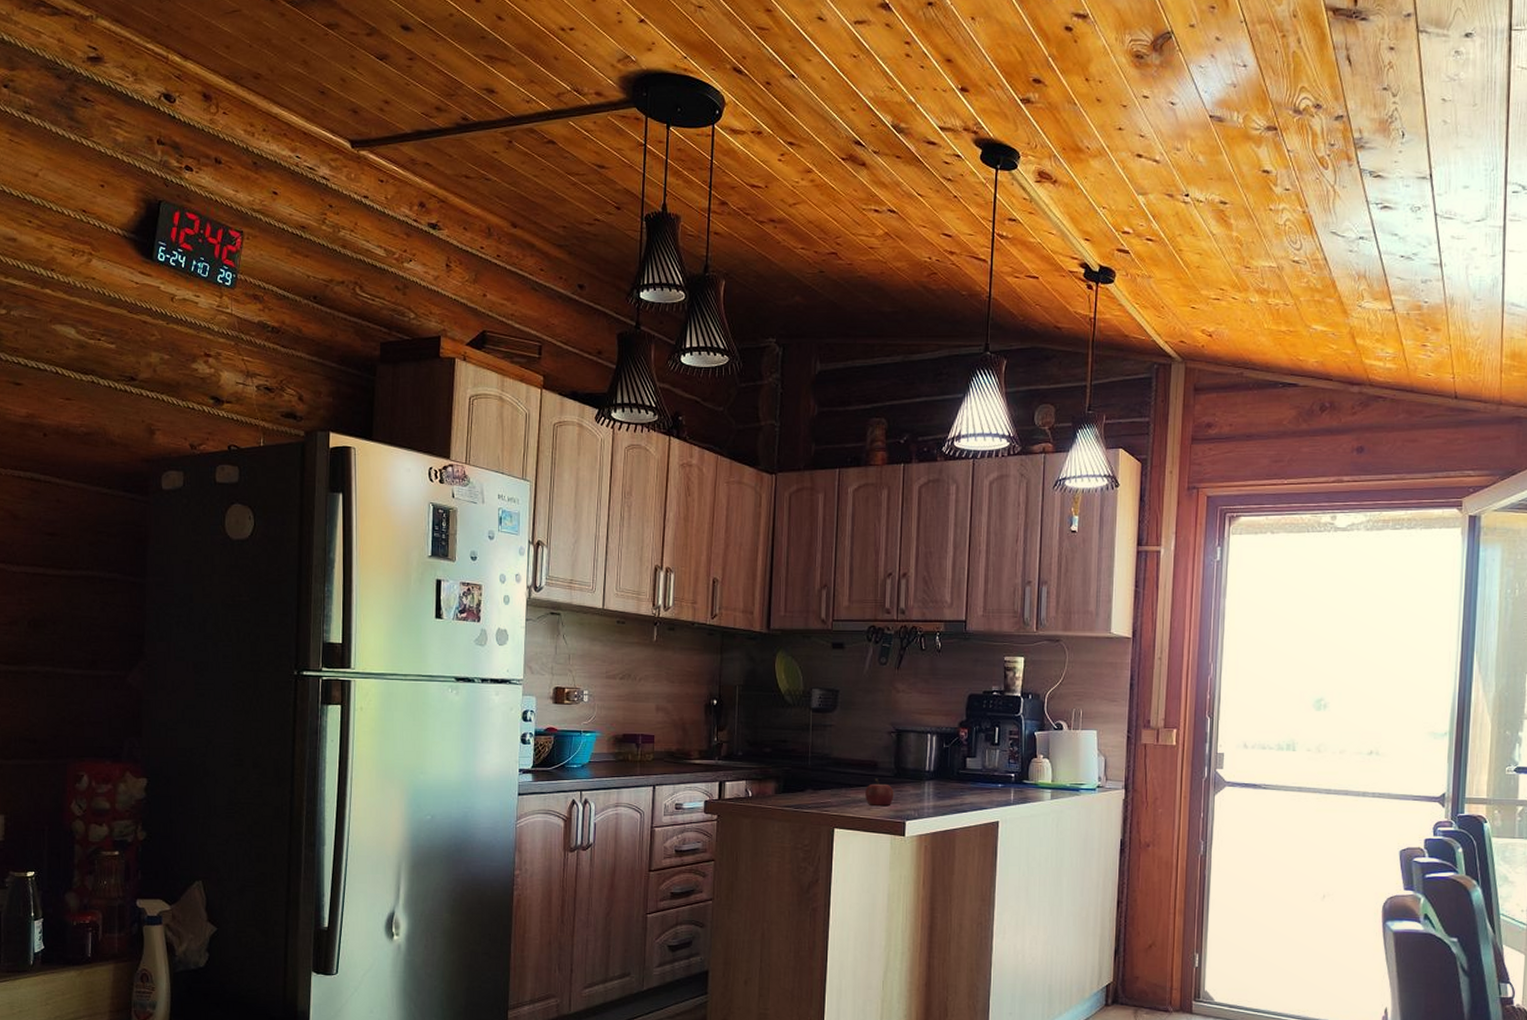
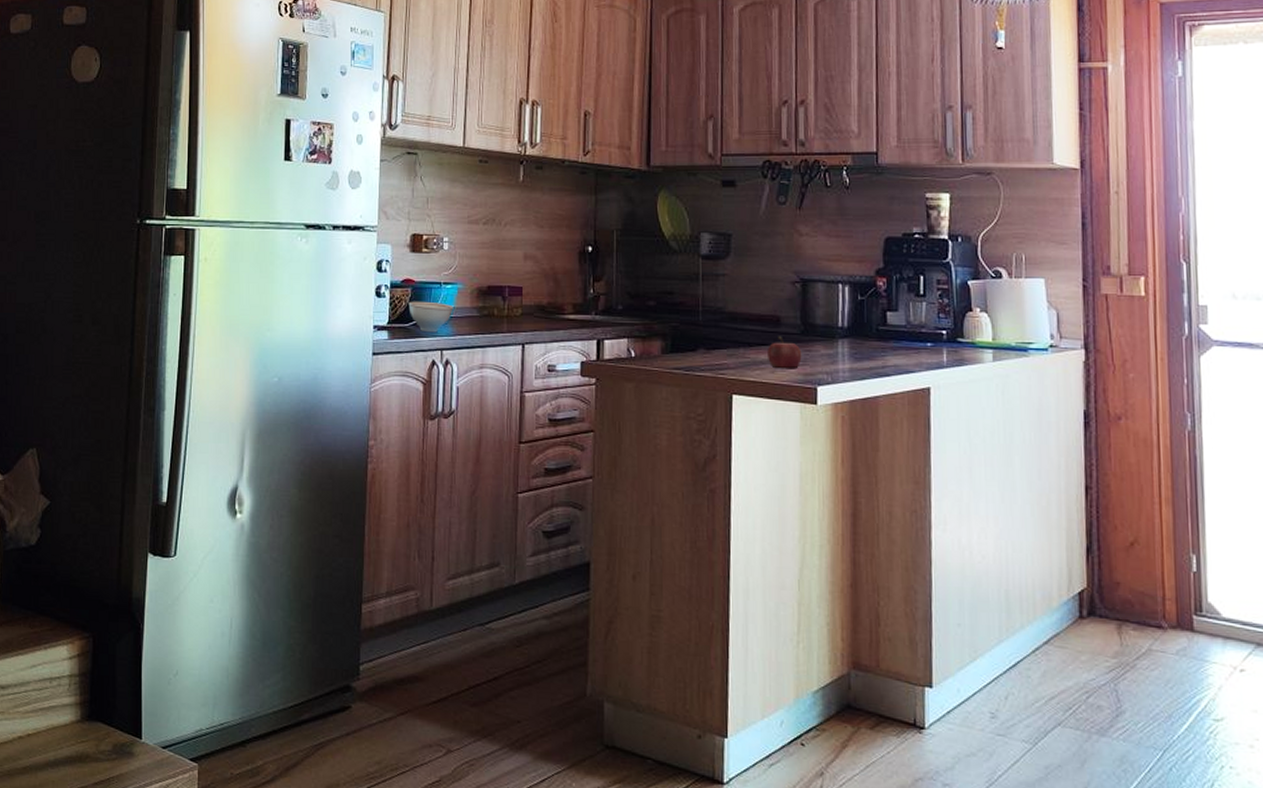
bowl: none [551,747,592,776] -> present [408,301,454,333]

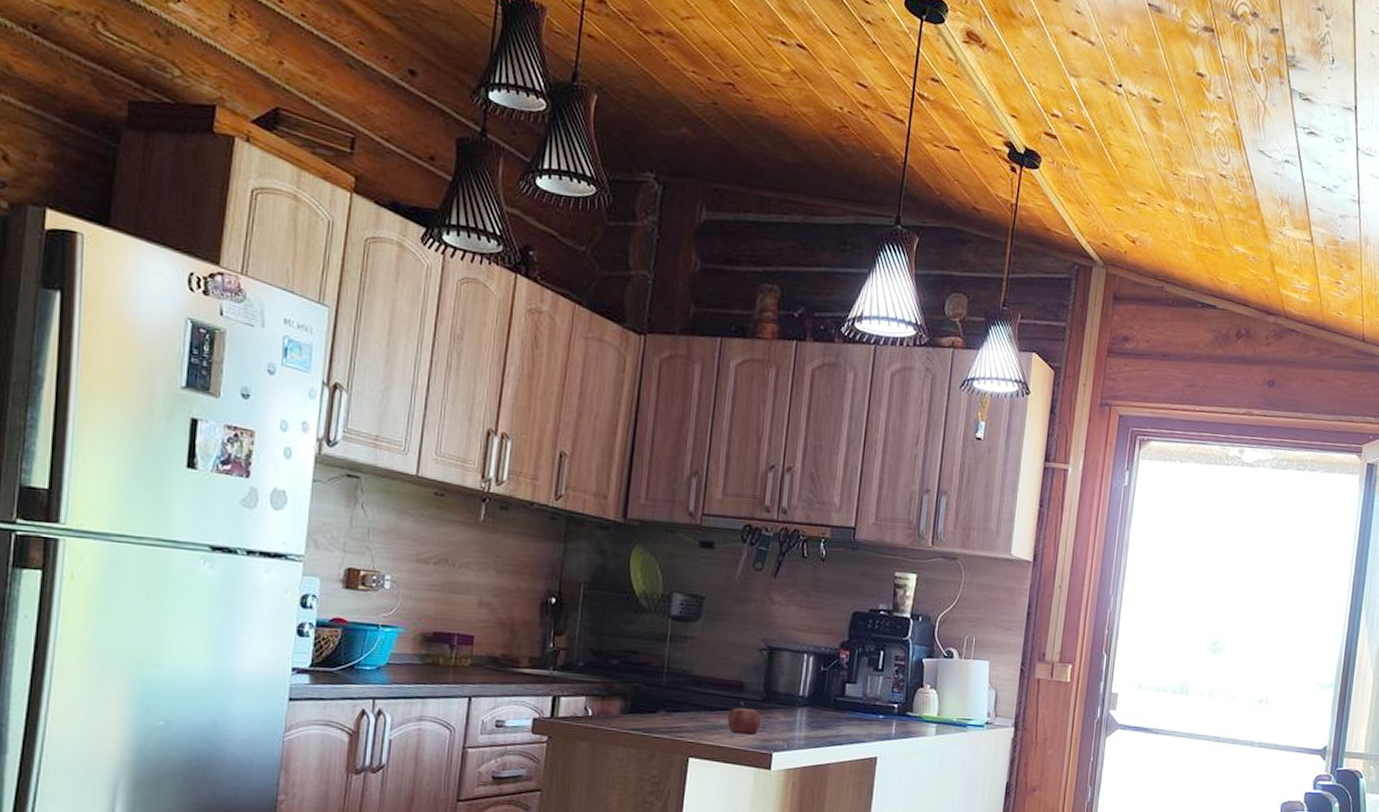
bowl: present [408,301,454,333] -> none [337,643,392,680]

